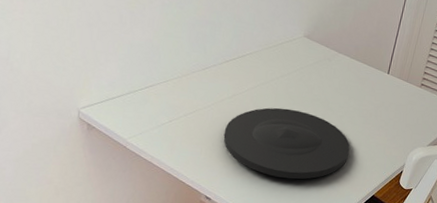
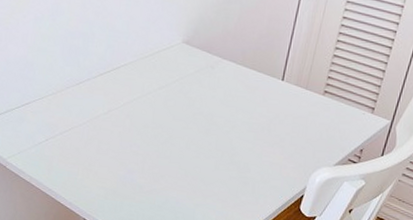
plate: present [223,107,350,180] -> none [100,123,239,203]

